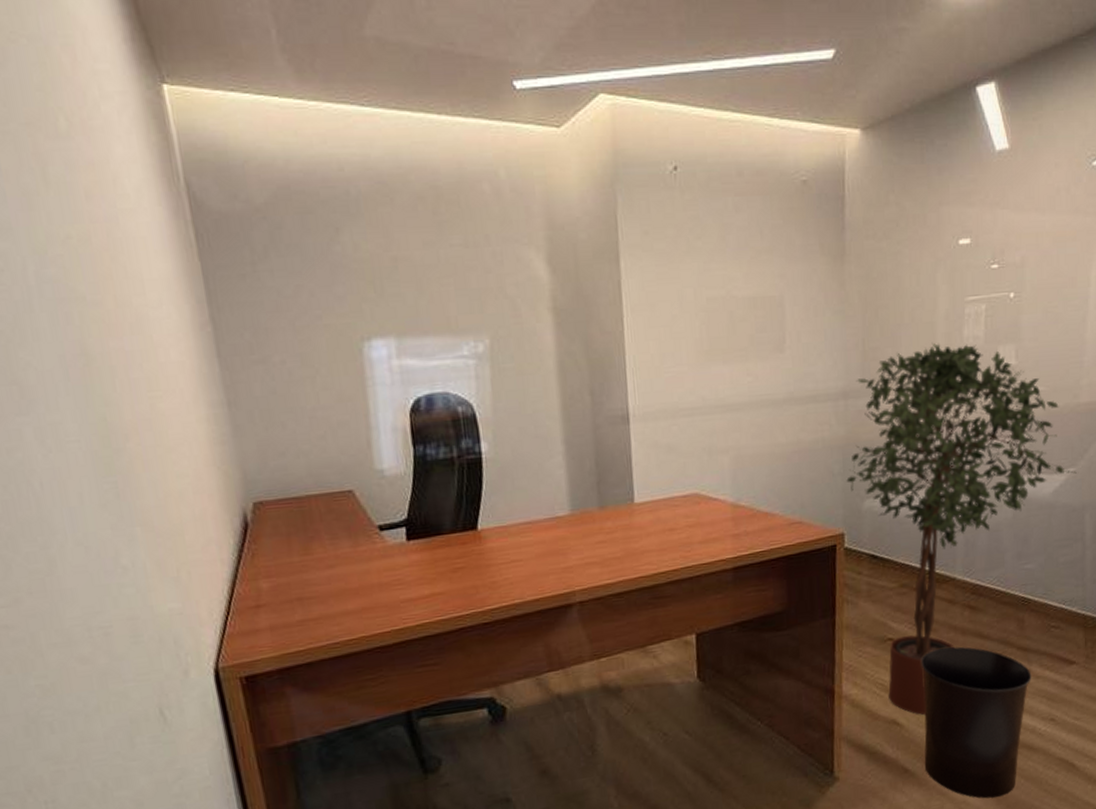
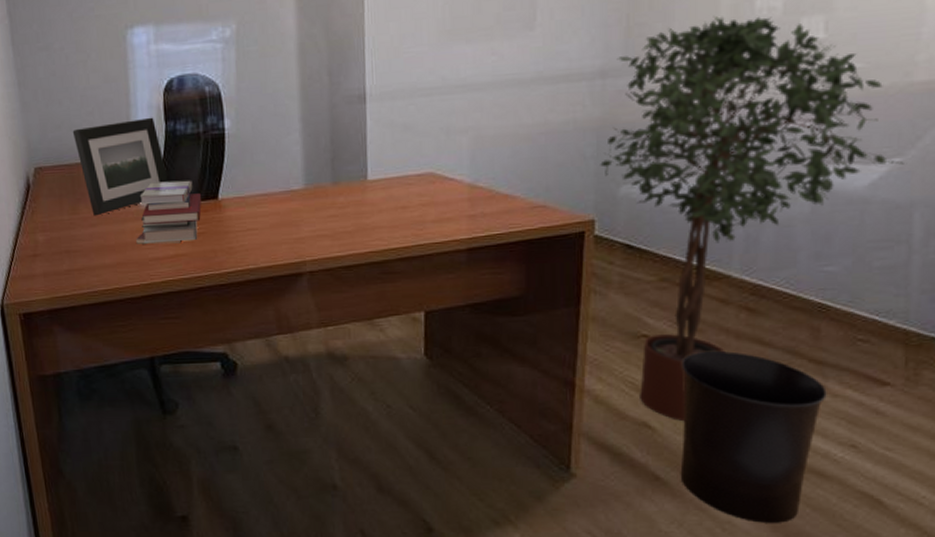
picture frame: none [300,441,420,556] -> present [72,117,169,216]
books: none [384,510,459,585] -> present [136,180,202,245]

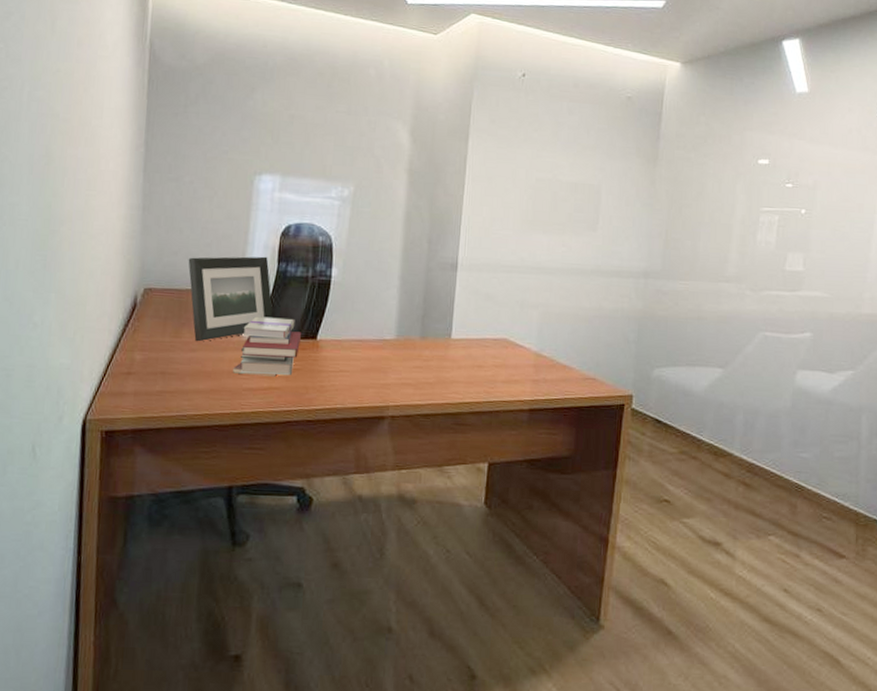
potted tree: present [600,15,904,421] -> none [639,241,855,580]
waste bin: present [680,350,827,523] -> none [688,518,801,678]

